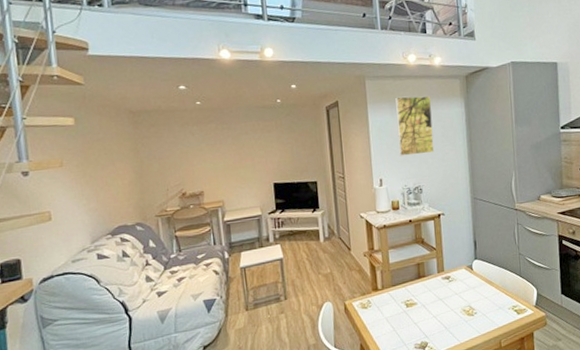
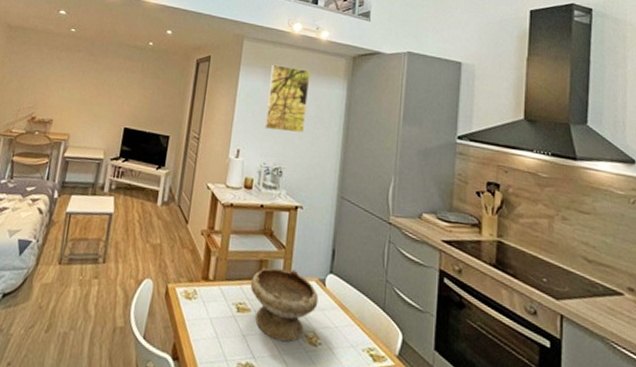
bowl: none [412,264,469,319] -> present [250,267,319,342]

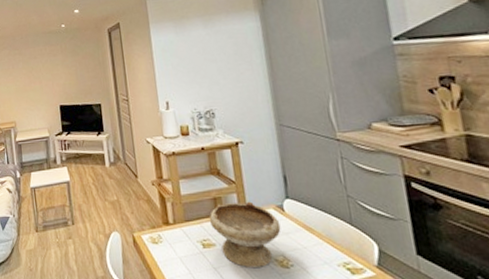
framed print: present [264,64,311,134] -> none [179,11,227,77]

